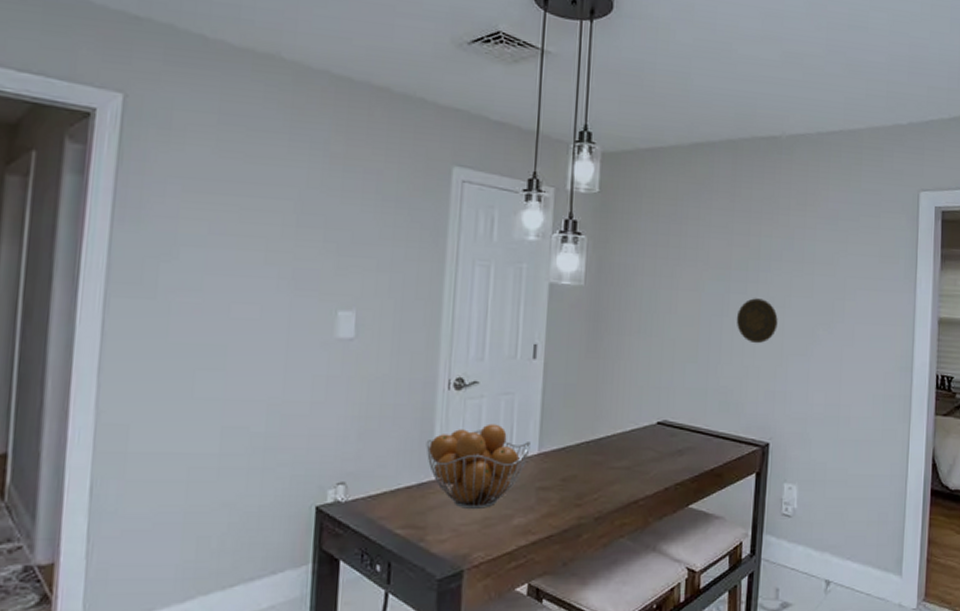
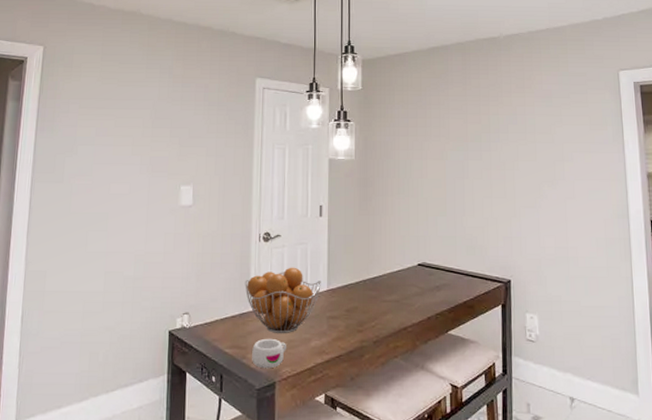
mug: none [432,517,480,554] -> present [252,339,286,369]
decorative plate: present [736,298,778,344] -> none [475,163,509,199]

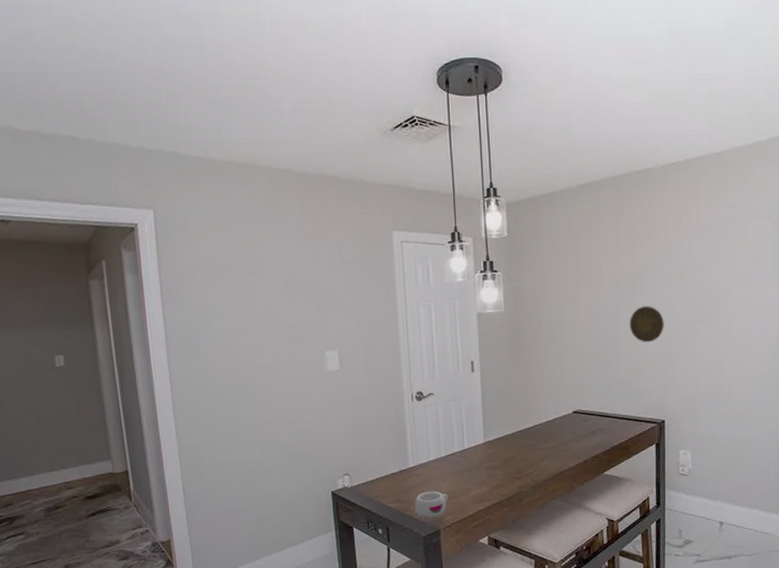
fruit basket: present [245,267,321,333] -> none [401,423,478,486]
decorative plate: none [475,163,509,199] -> present [629,306,664,343]

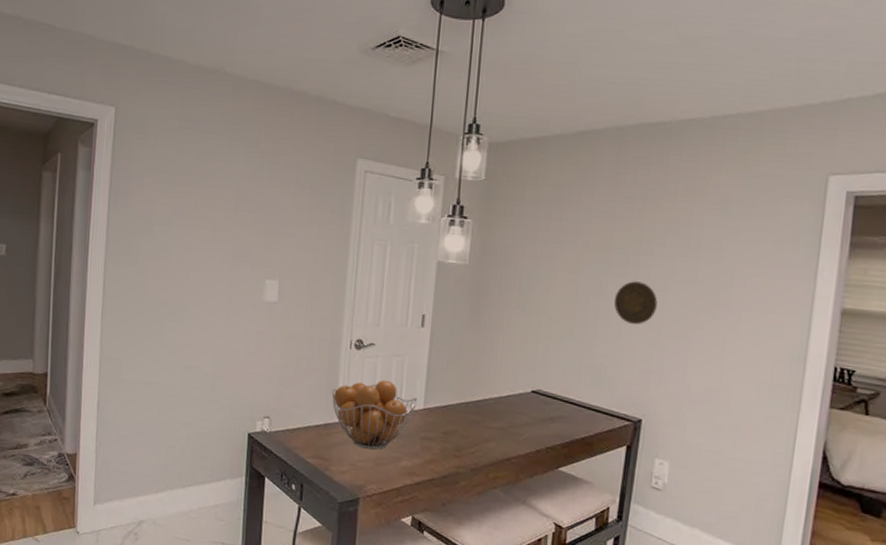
fruit basket: none [401,423,478,486] -> present [331,380,417,450]
mug: present [415,492,448,519] -> none [335,453,374,484]

